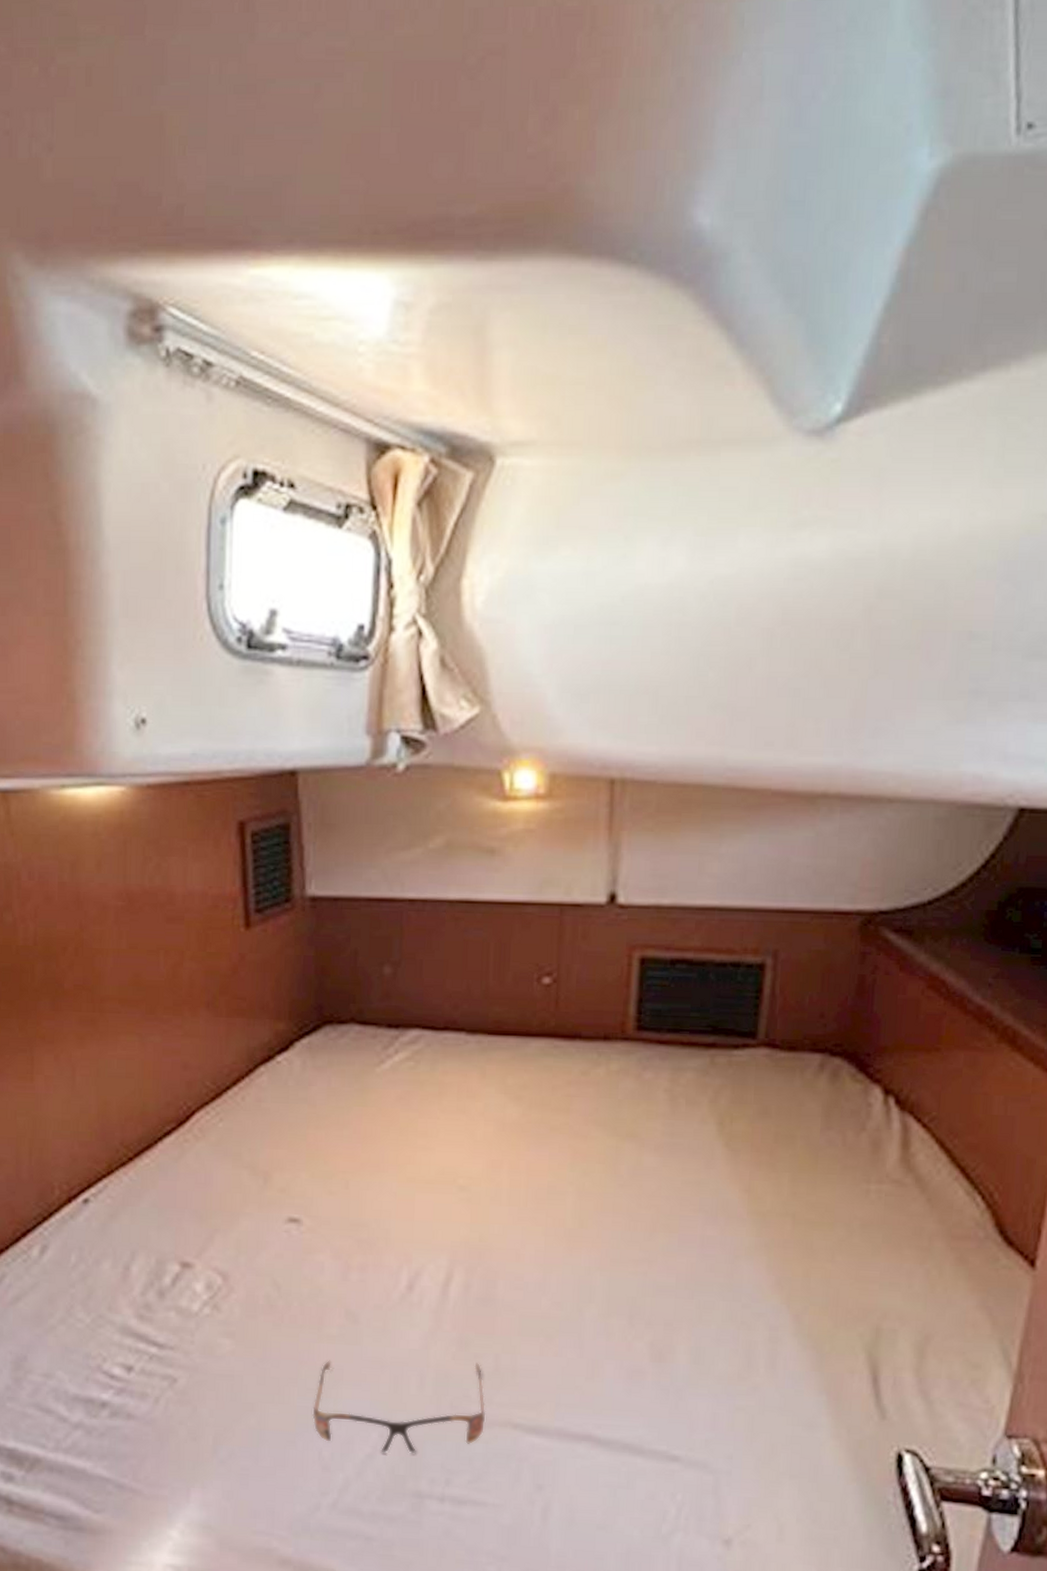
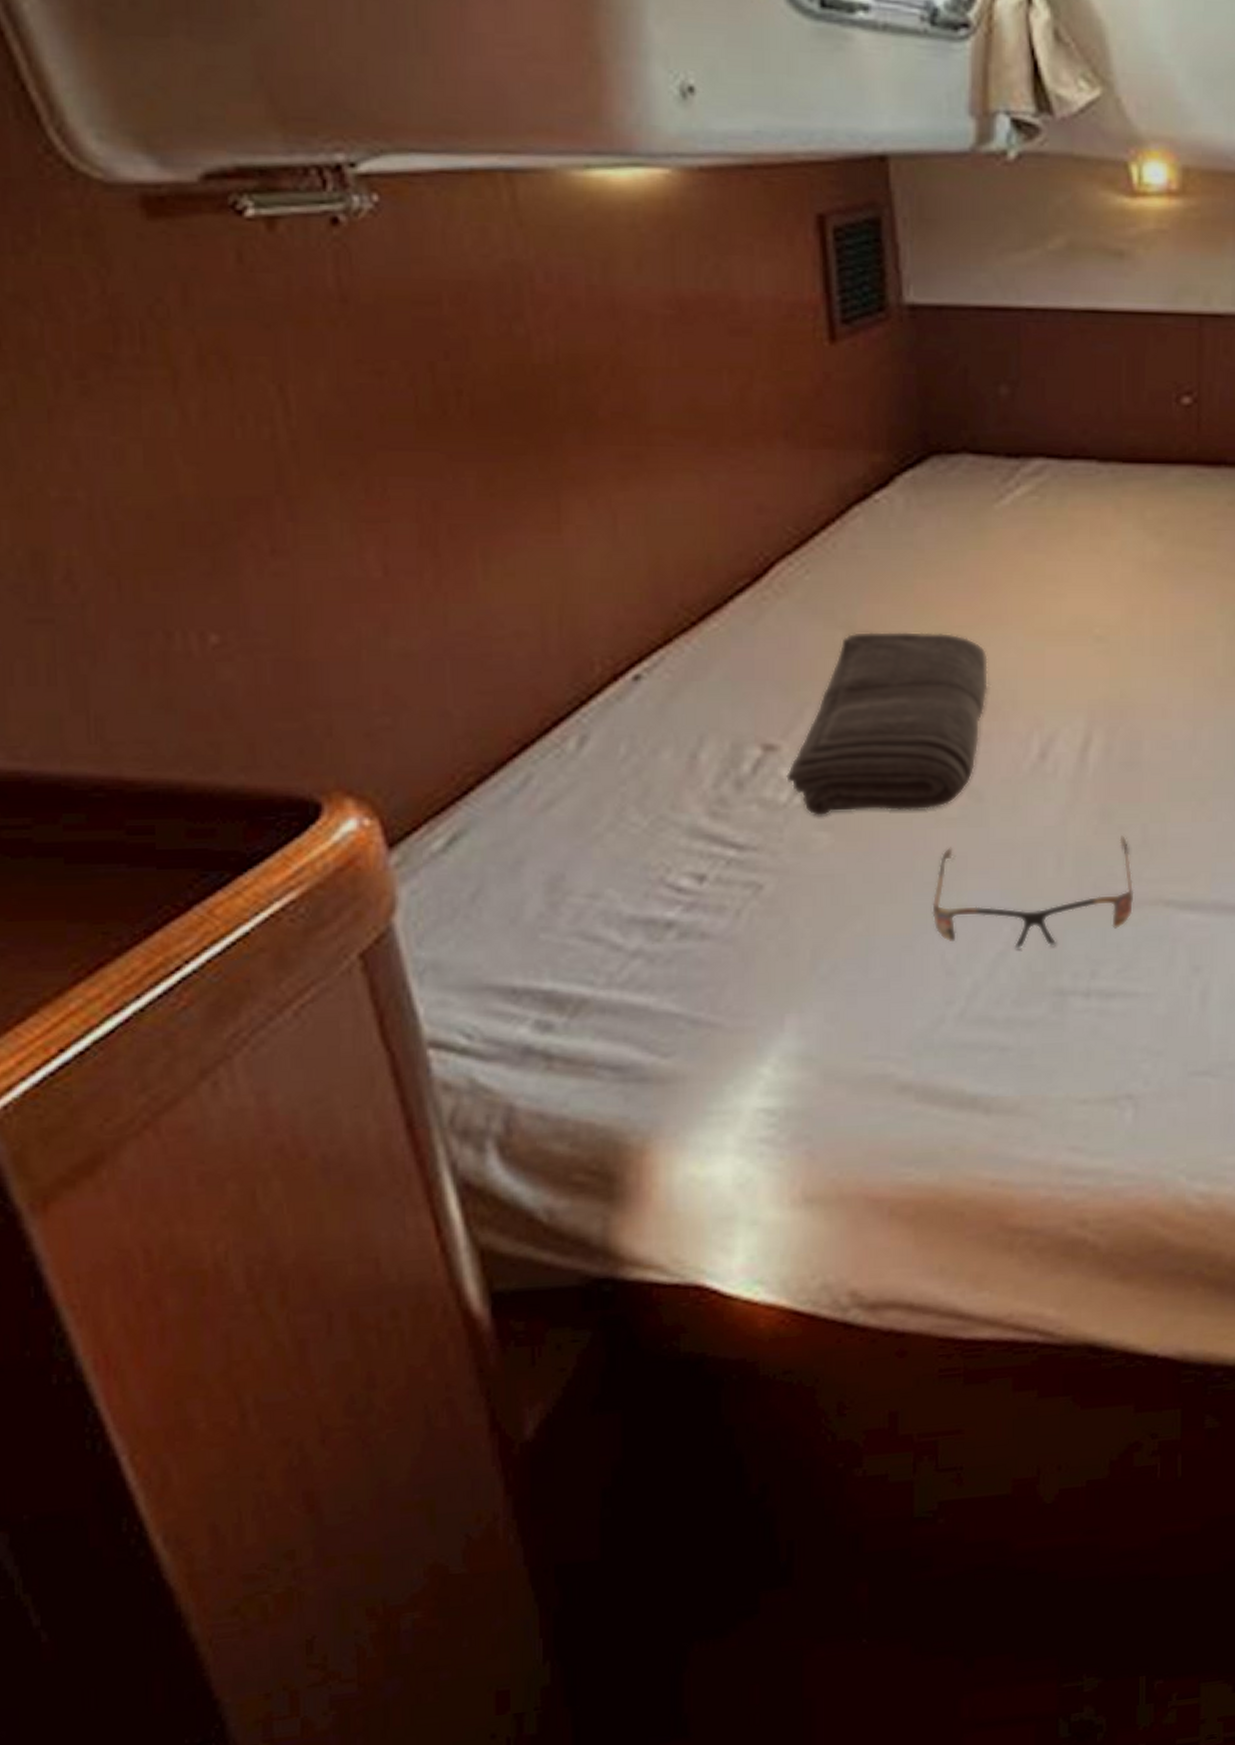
towel: none [198,1173,366,1326] -> present [786,632,988,815]

